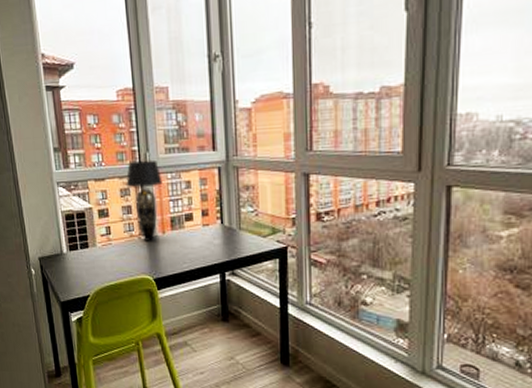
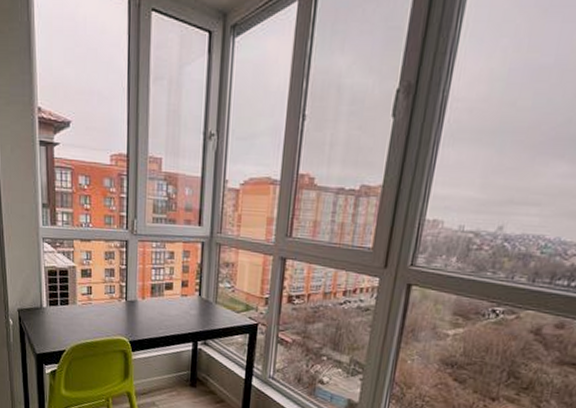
table lamp: present [125,159,163,243] -> none [111,226,147,306]

